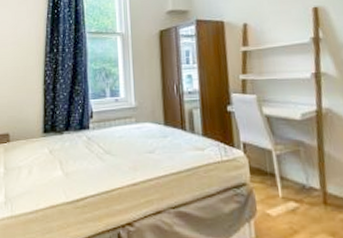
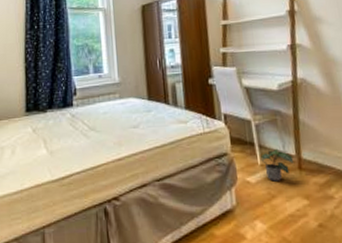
potted plant: none [280,181,318,216] -> present [259,148,294,182]

